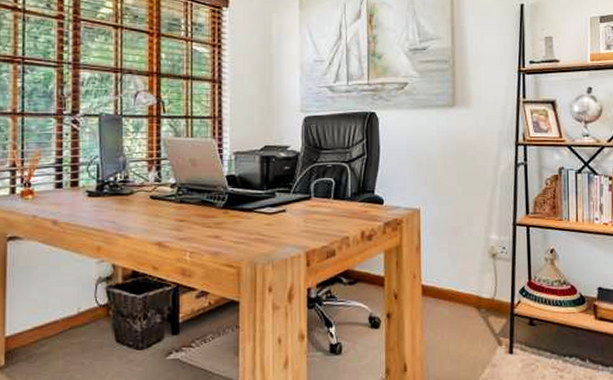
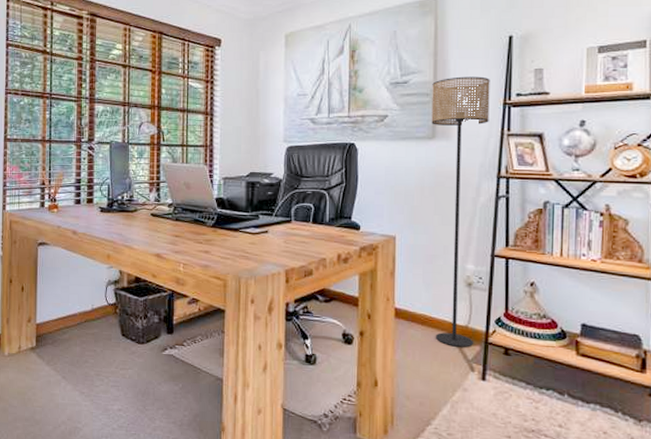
floor lamp: none [450,43,506,321] -> present [431,76,490,348]

